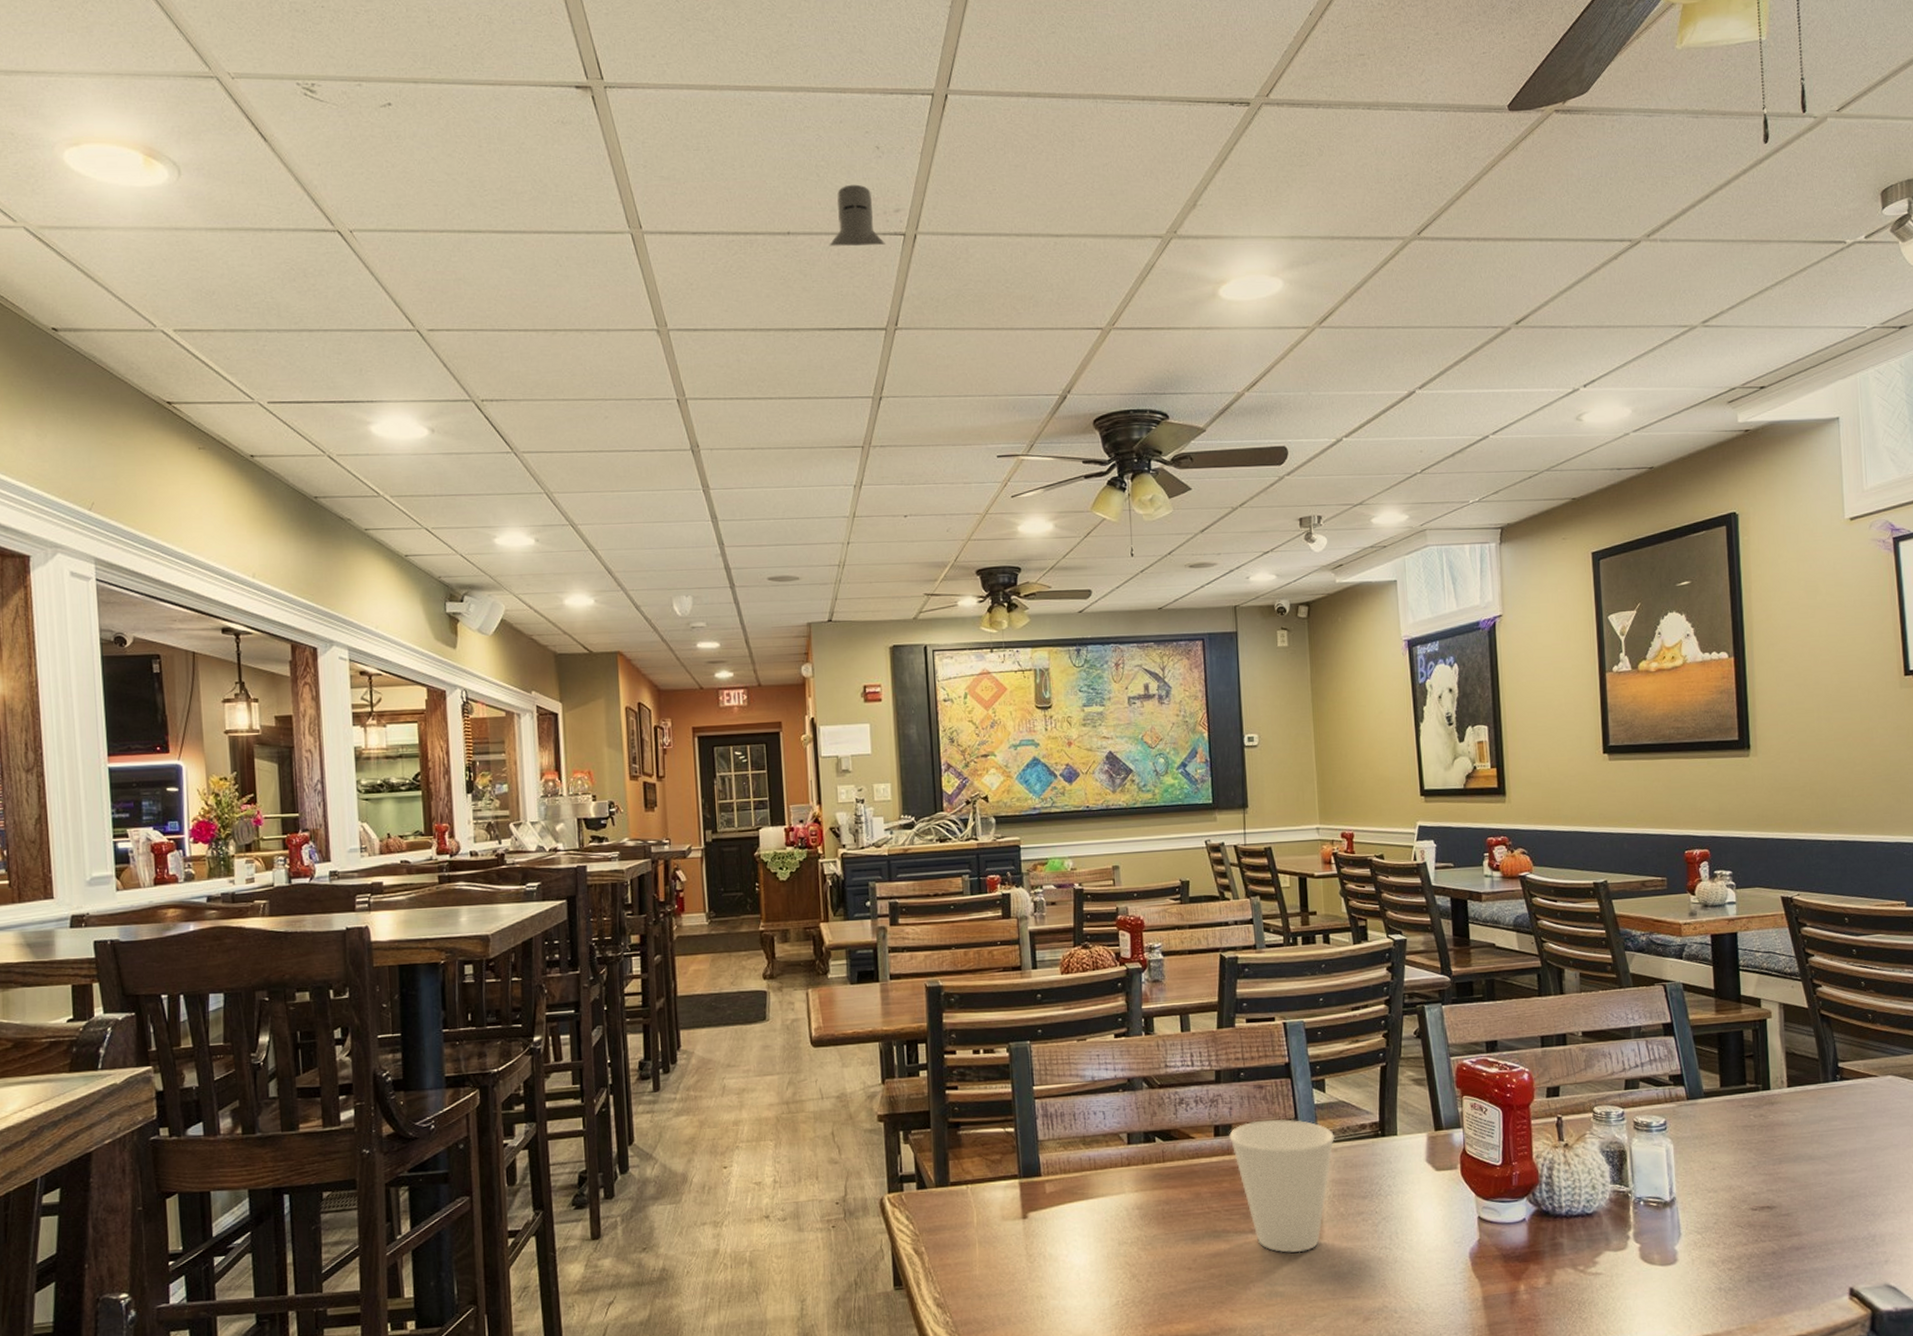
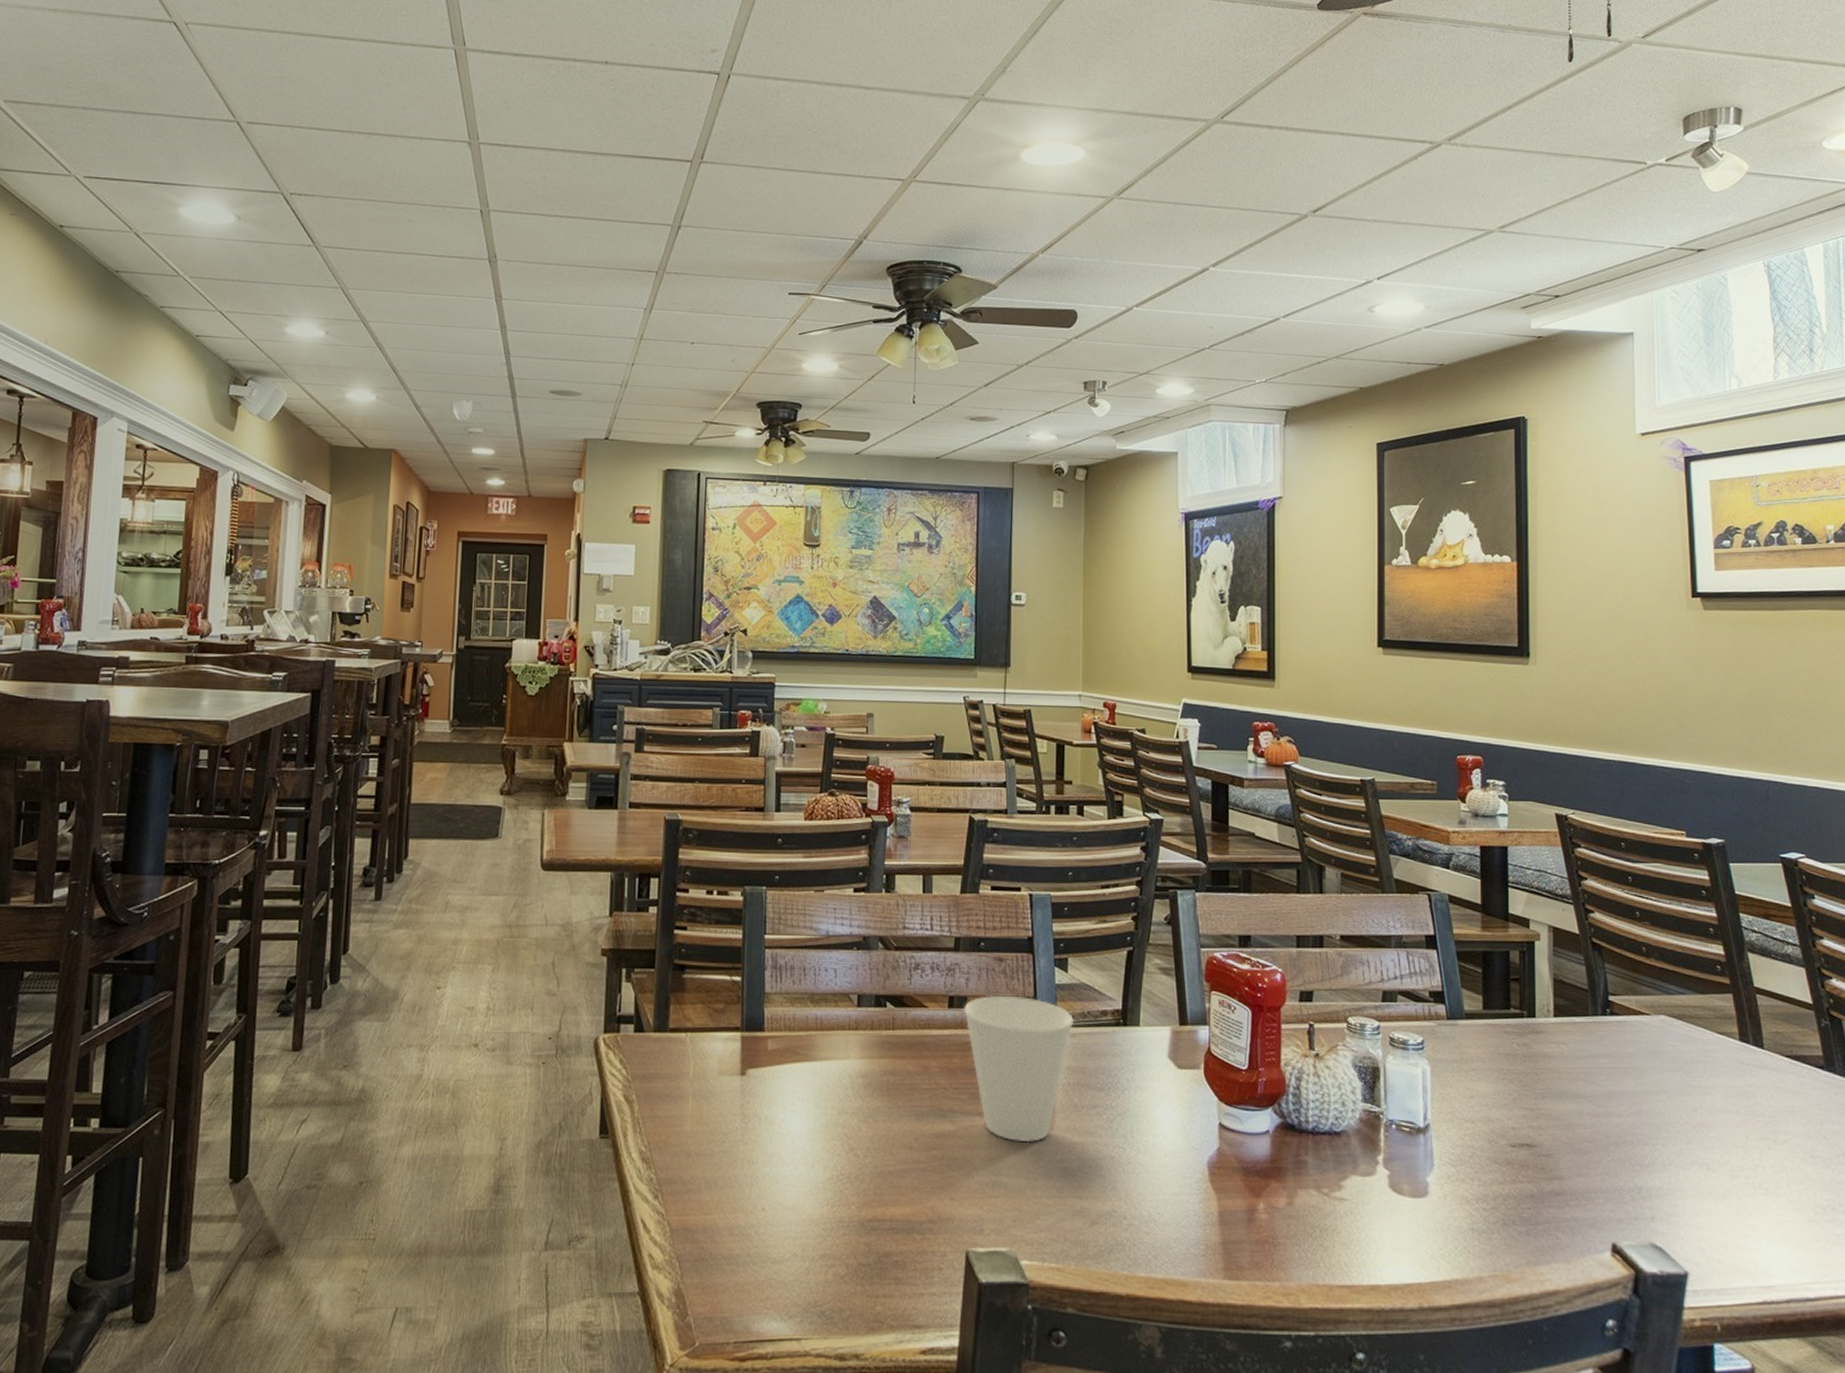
knight helmet: present [829,184,885,247] -> none [644,22,699,82]

